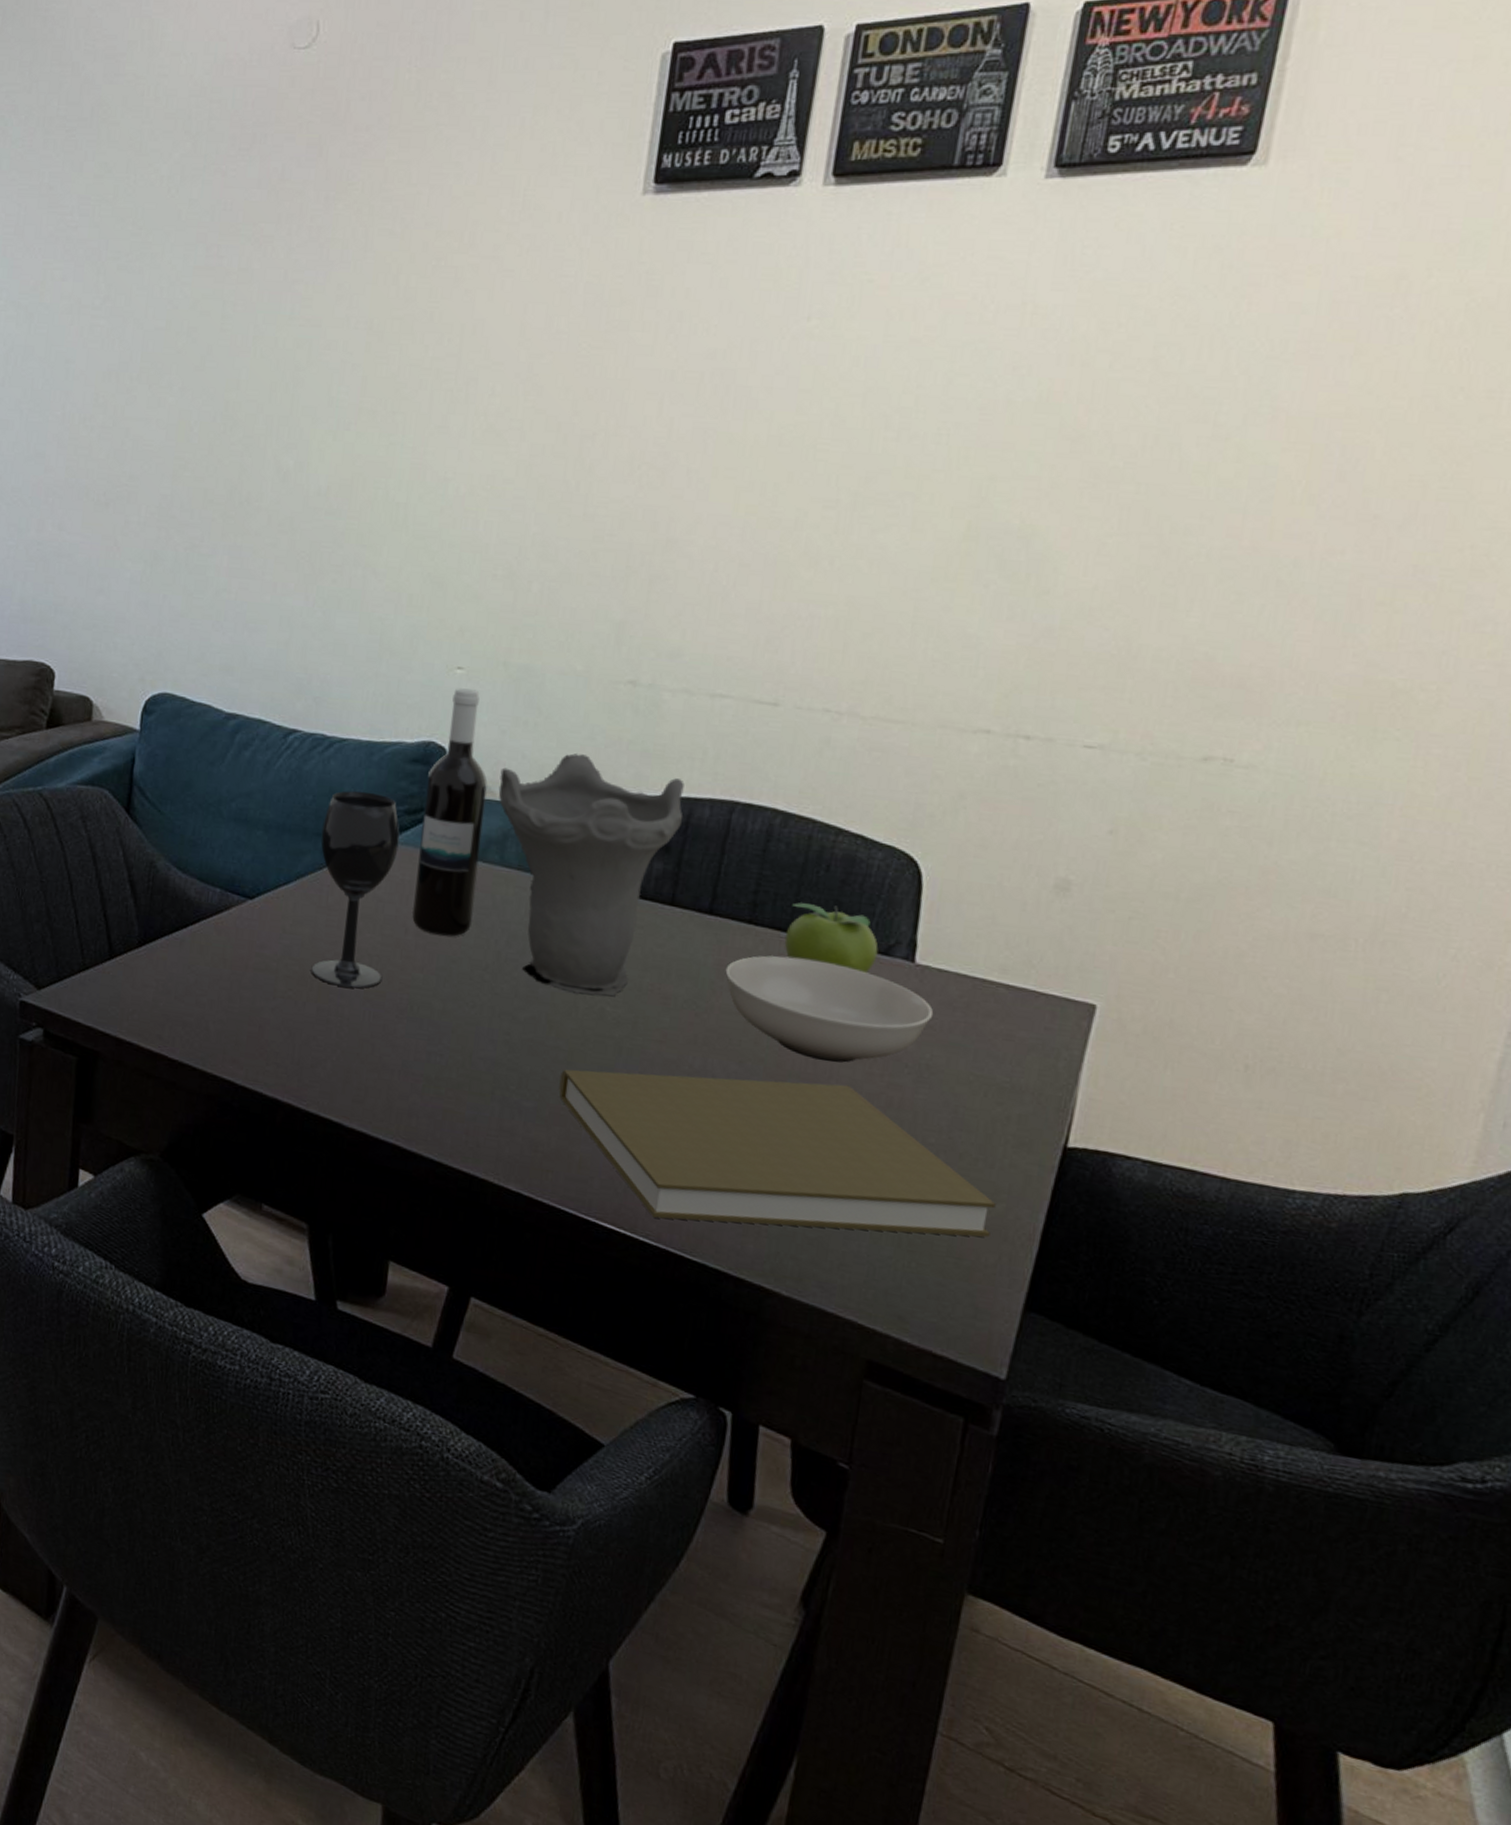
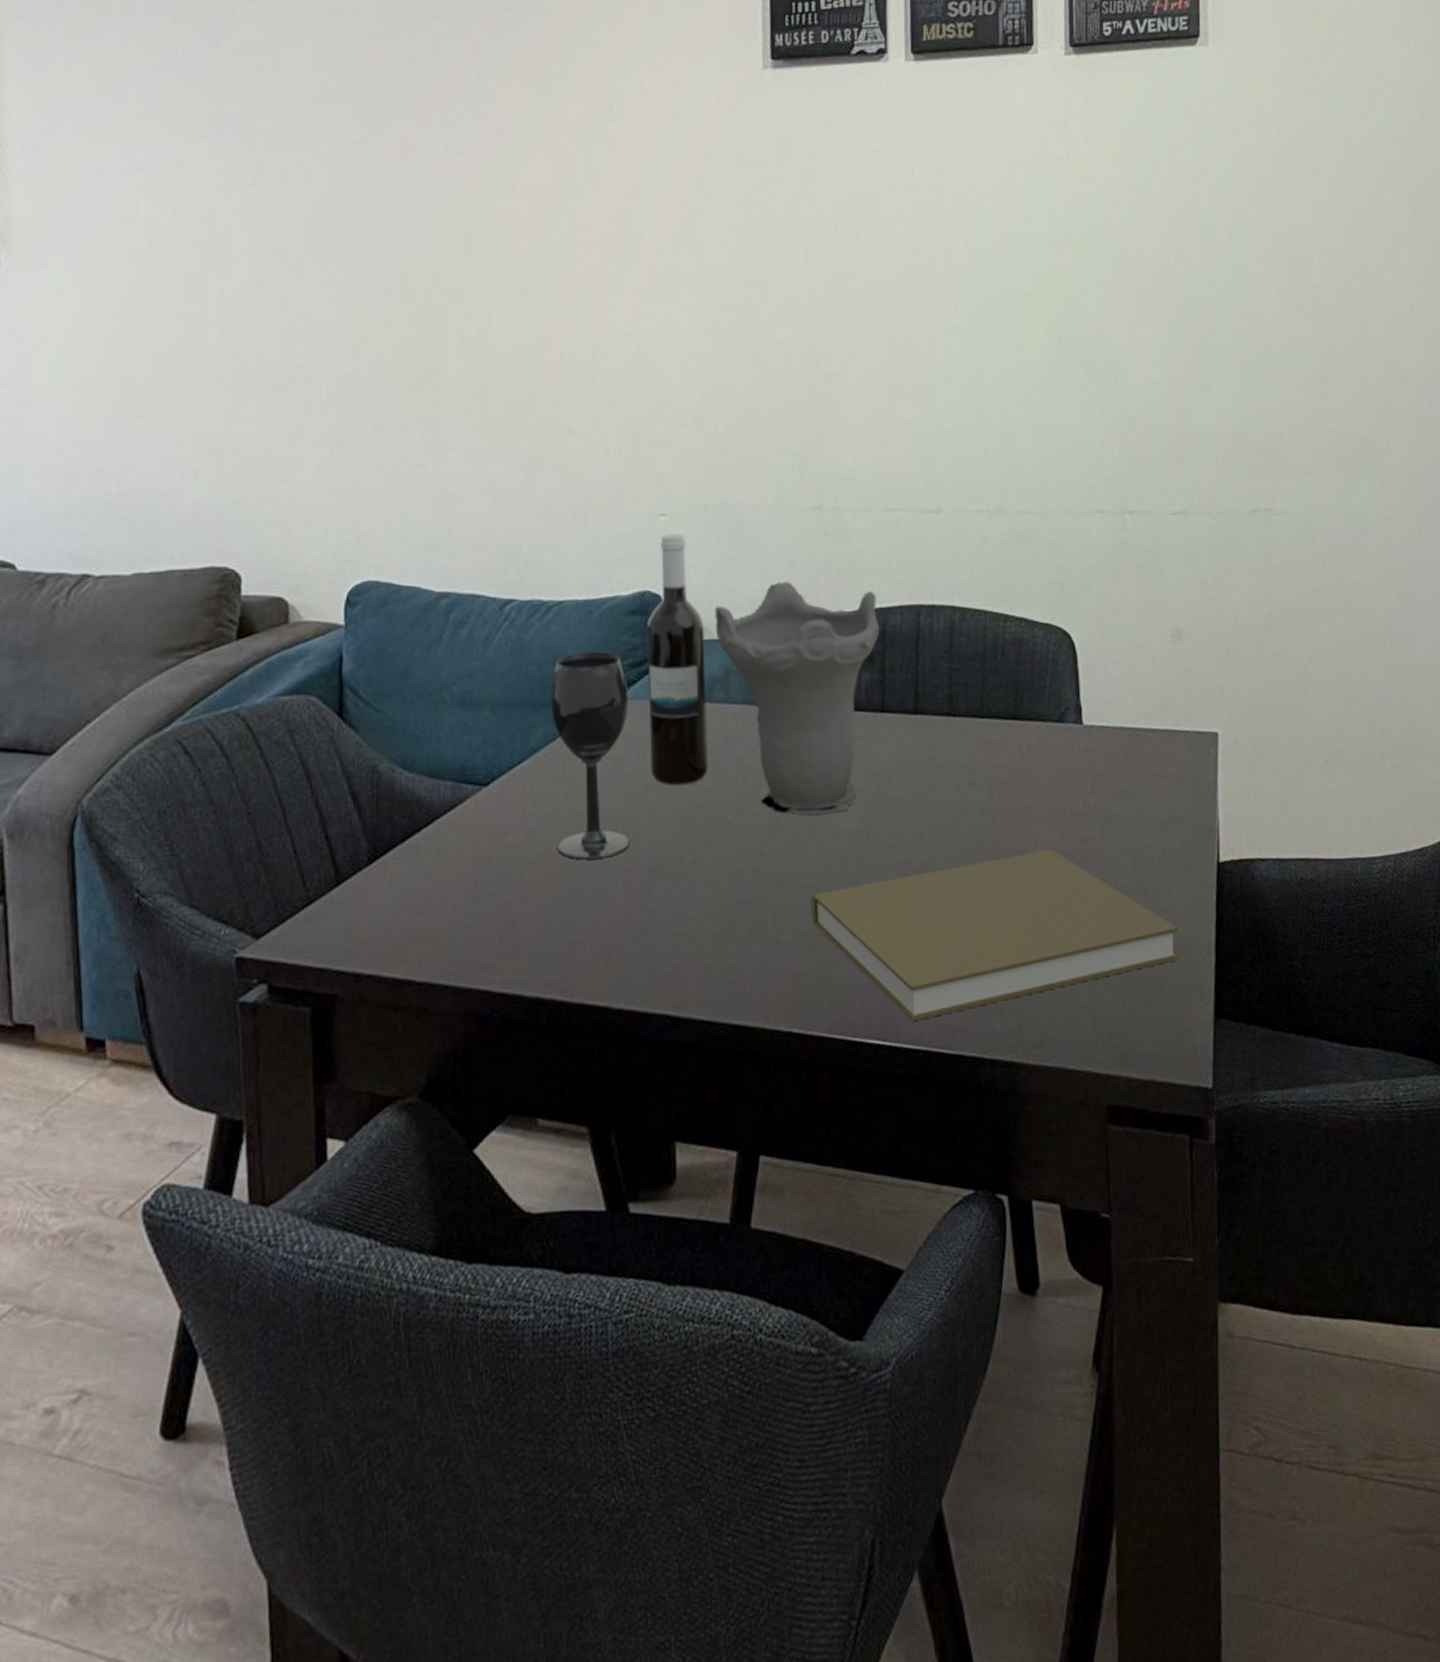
bowl: present [725,955,934,1063] -> none [936,738,1104,831]
fruit: present [784,902,879,974] -> none [979,685,1054,743]

